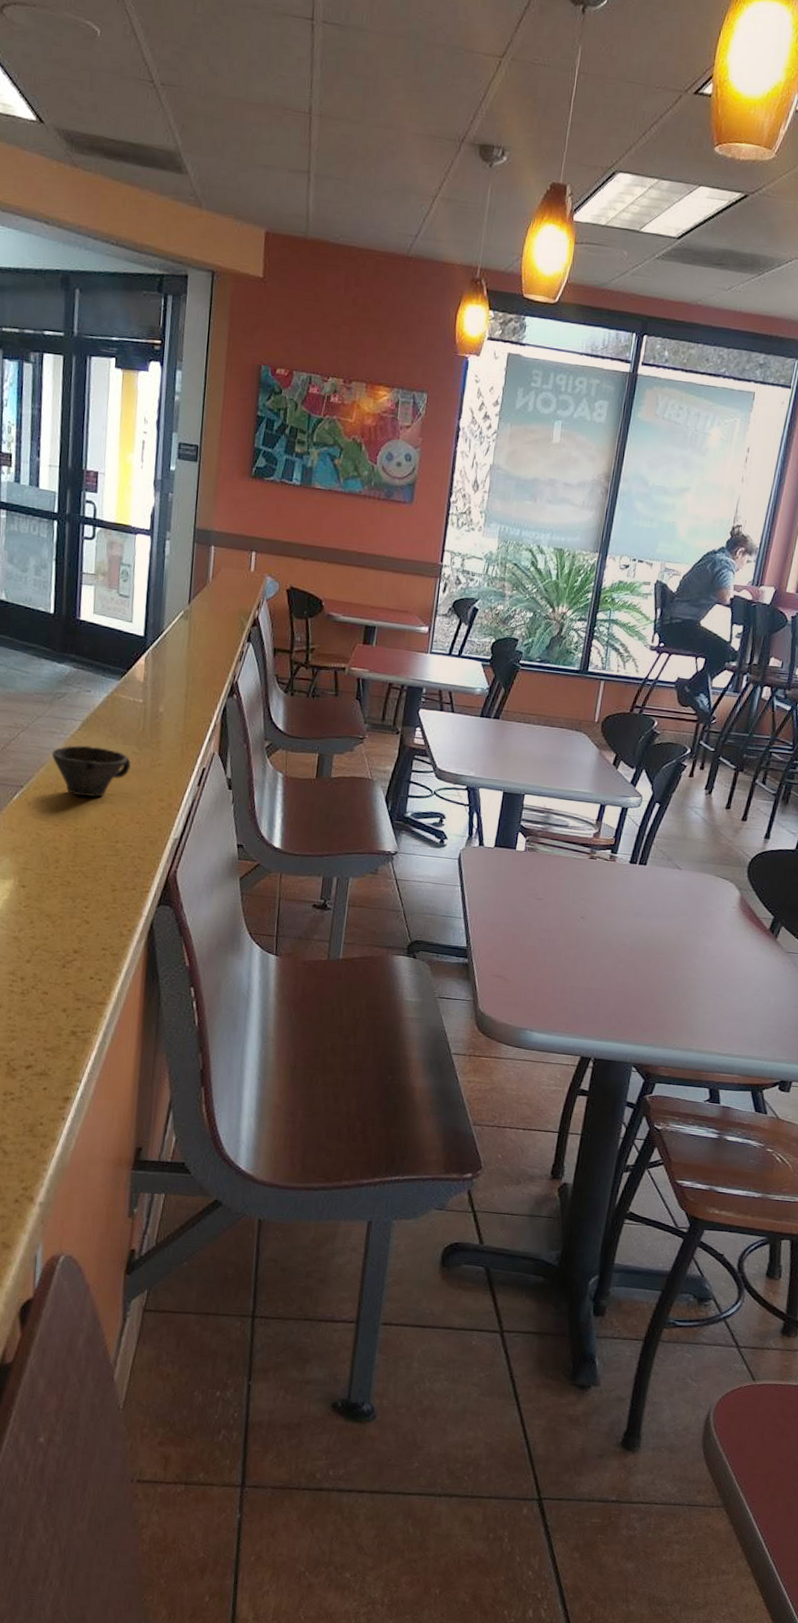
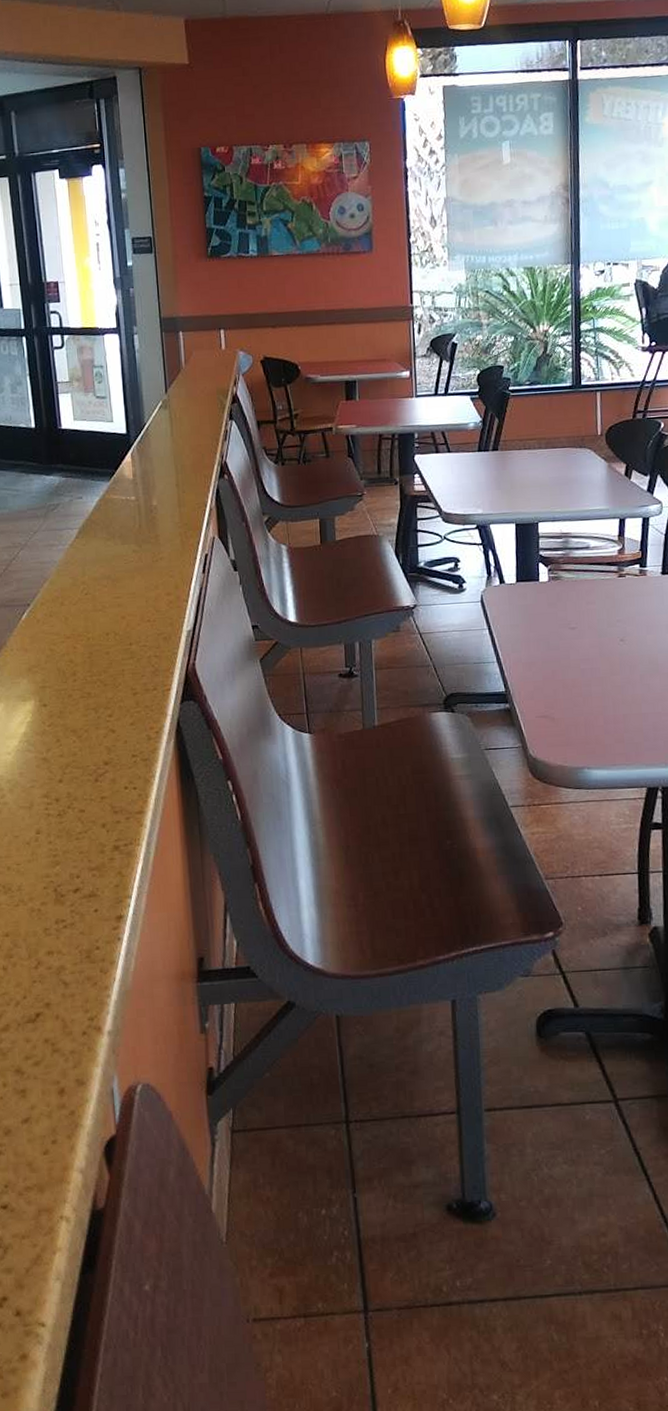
cup: present [51,745,131,797] -> none [53,551,133,605]

